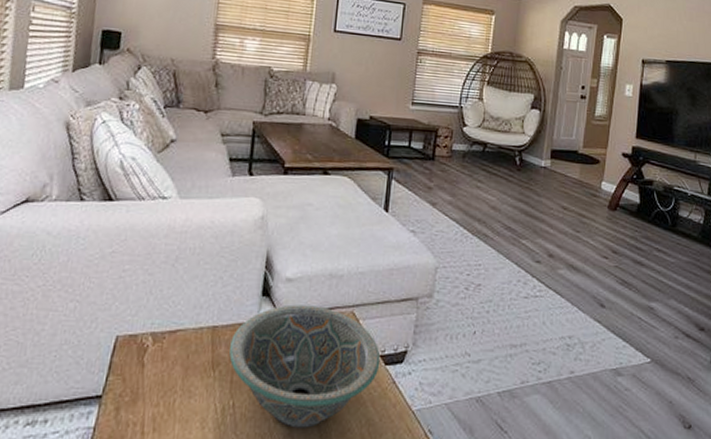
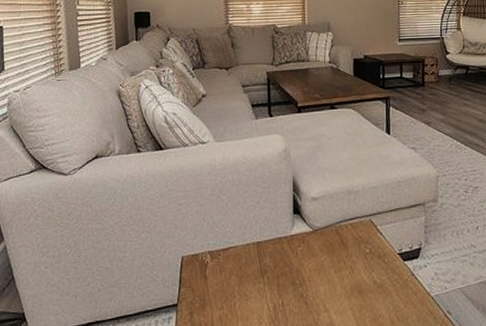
decorative bowl: present [229,304,381,428] -> none [273,218,399,318]

